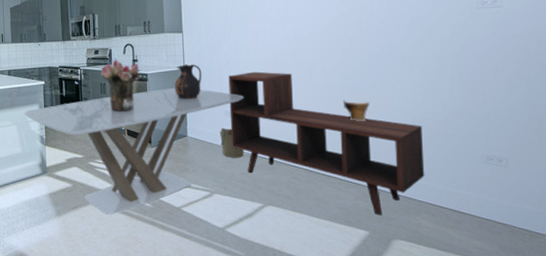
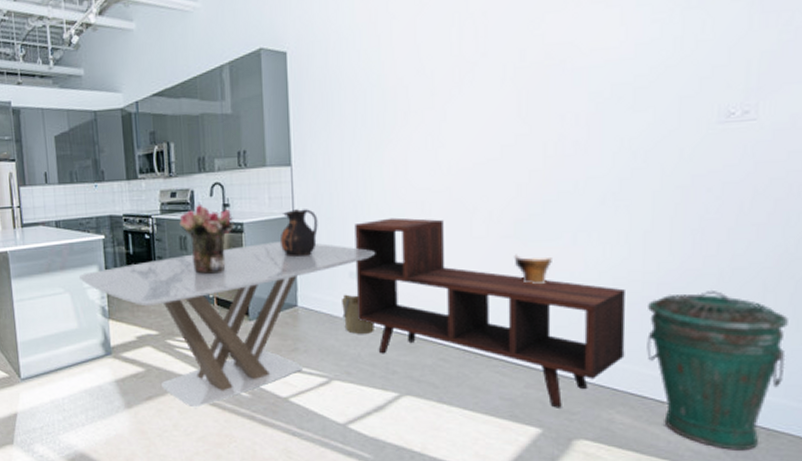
trash can: none [438,127,538,248] -> present [646,291,788,451]

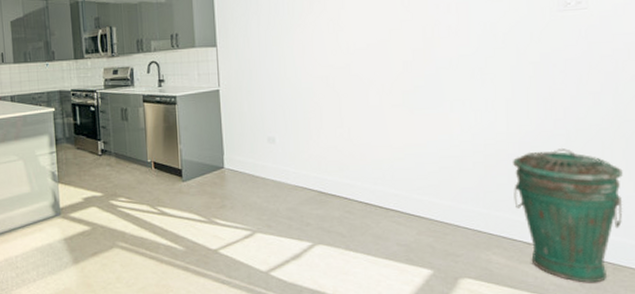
dining table: present [79,242,376,408] -> none [32,112,290,261]
bouquet: present [179,205,234,274] -> none [120,81,169,141]
ceramic jug: present [281,209,318,257] -> none [209,83,240,125]
bucket: present [342,294,374,334] -> none [262,156,290,191]
shelving unit: present [355,217,626,408] -> none [271,90,497,252]
ceramic vessel: present [514,254,552,284] -> none [403,120,435,145]

